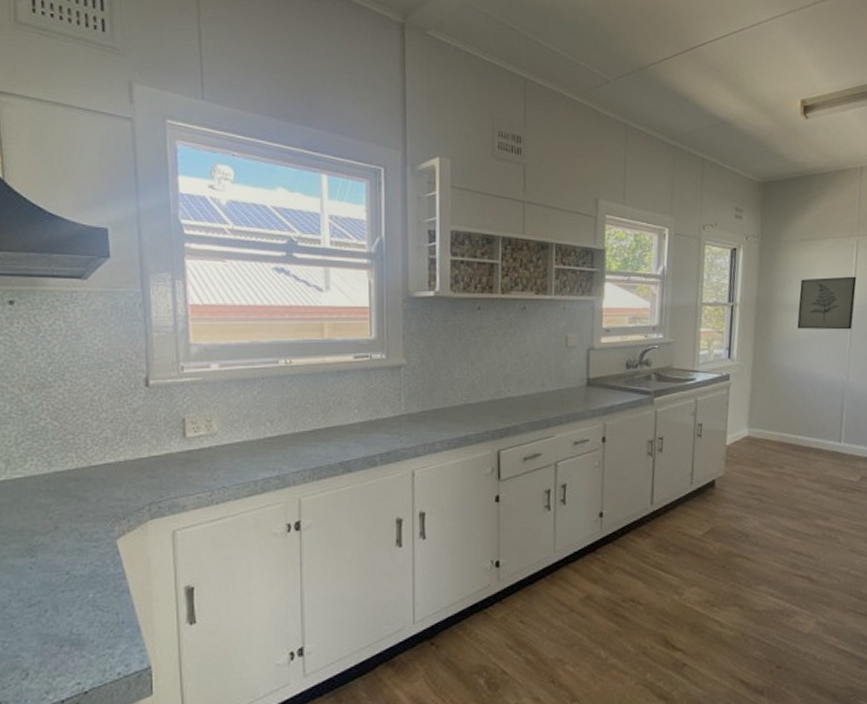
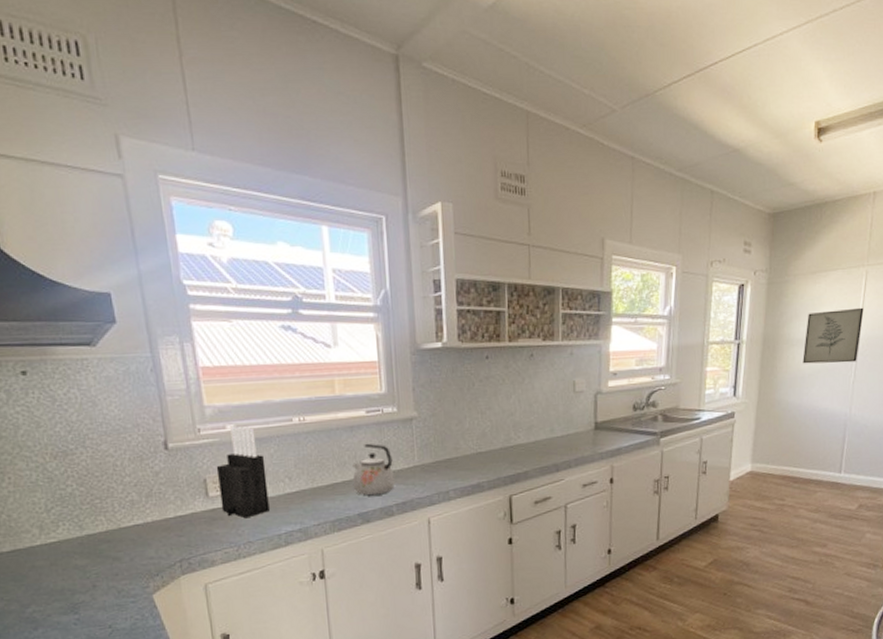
knife block: none [196,365,248,462] -> present [216,426,270,519]
kettle: none [336,389,380,444] -> present [352,443,396,496]

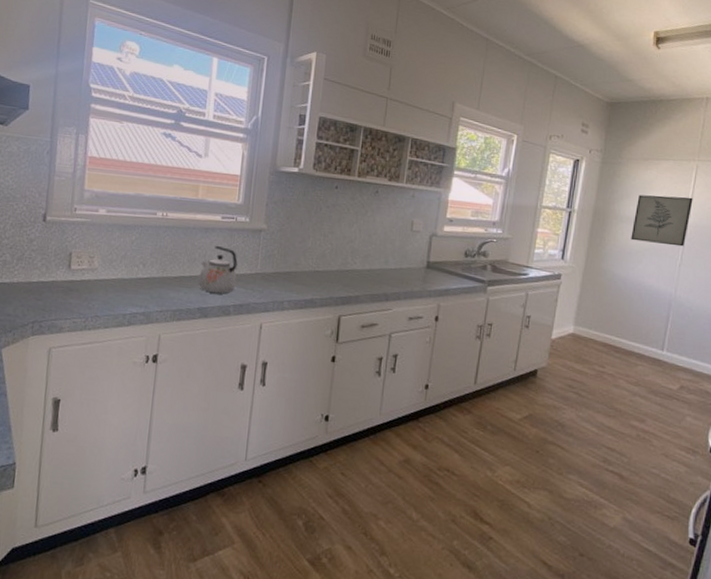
knife block: present [216,426,270,519] -> none [79,210,126,294]

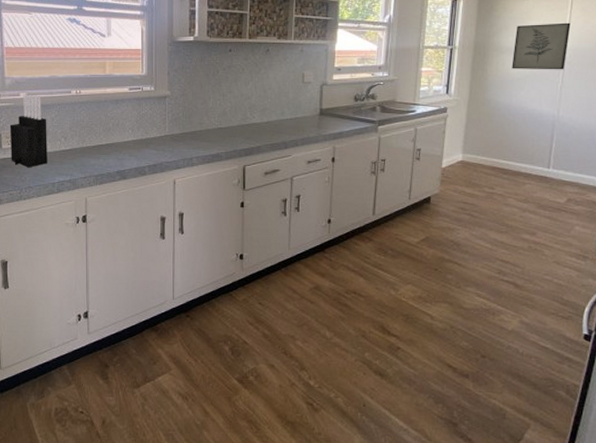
knife block: none [79,210,126,294] -> present [9,94,47,168]
kettle: present [198,245,238,294] -> none [114,114,149,157]

